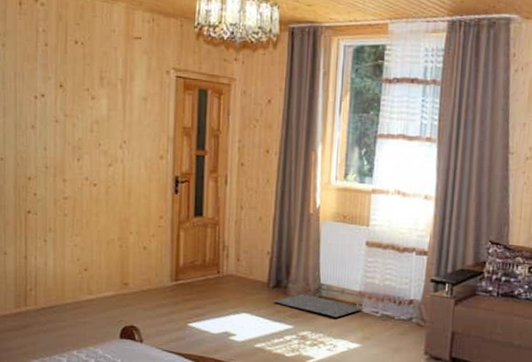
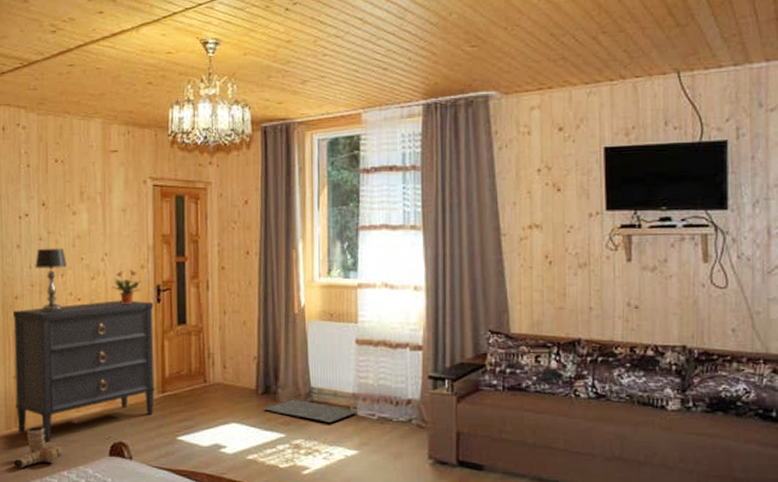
boots: none [22,307,71,346] -> present [13,427,61,468]
dresser: none [26,188,171,322] -> present [13,300,155,442]
table lamp: none [50,130,83,196] -> present [35,248,67,312]
potted plant: none [129,159,159,194] -> present [111,269,141,305]

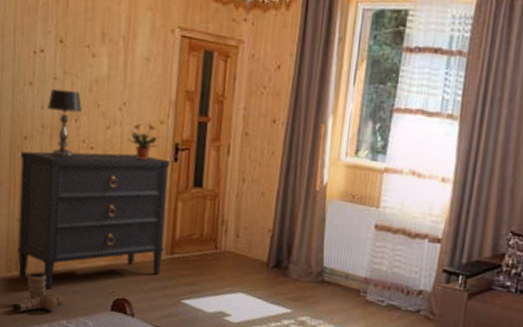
door mat: present [263,399,359,423] -> none [272,276,369,304]

